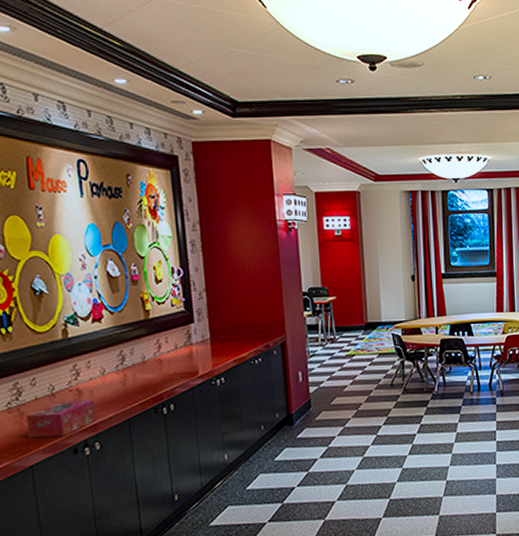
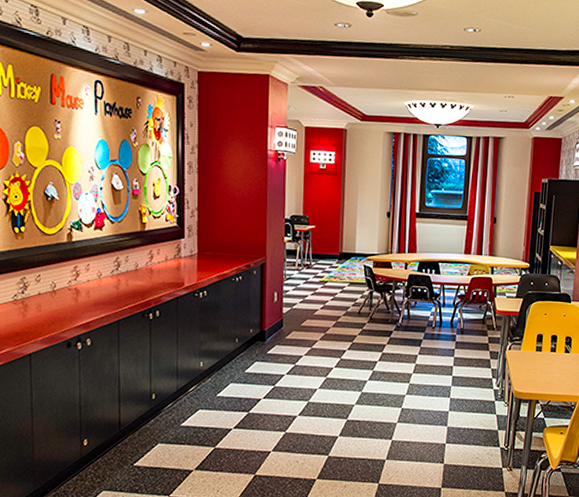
tissue box: present [26,399,97,438] -> none [29,298,90,330]

